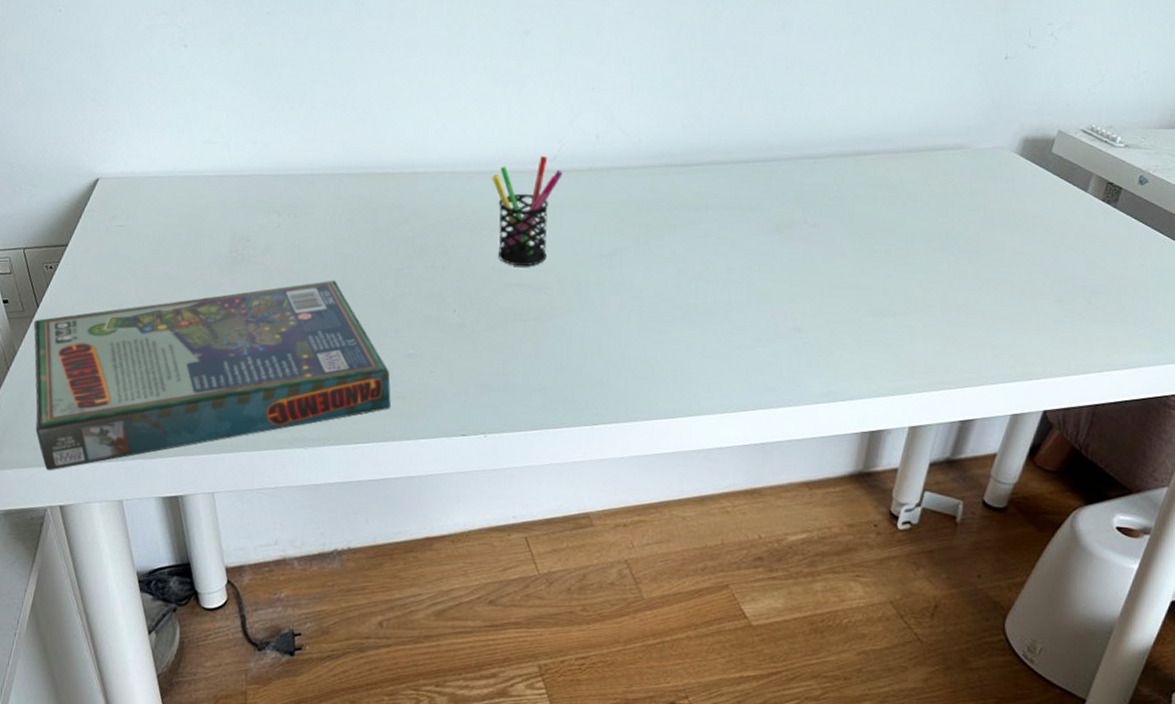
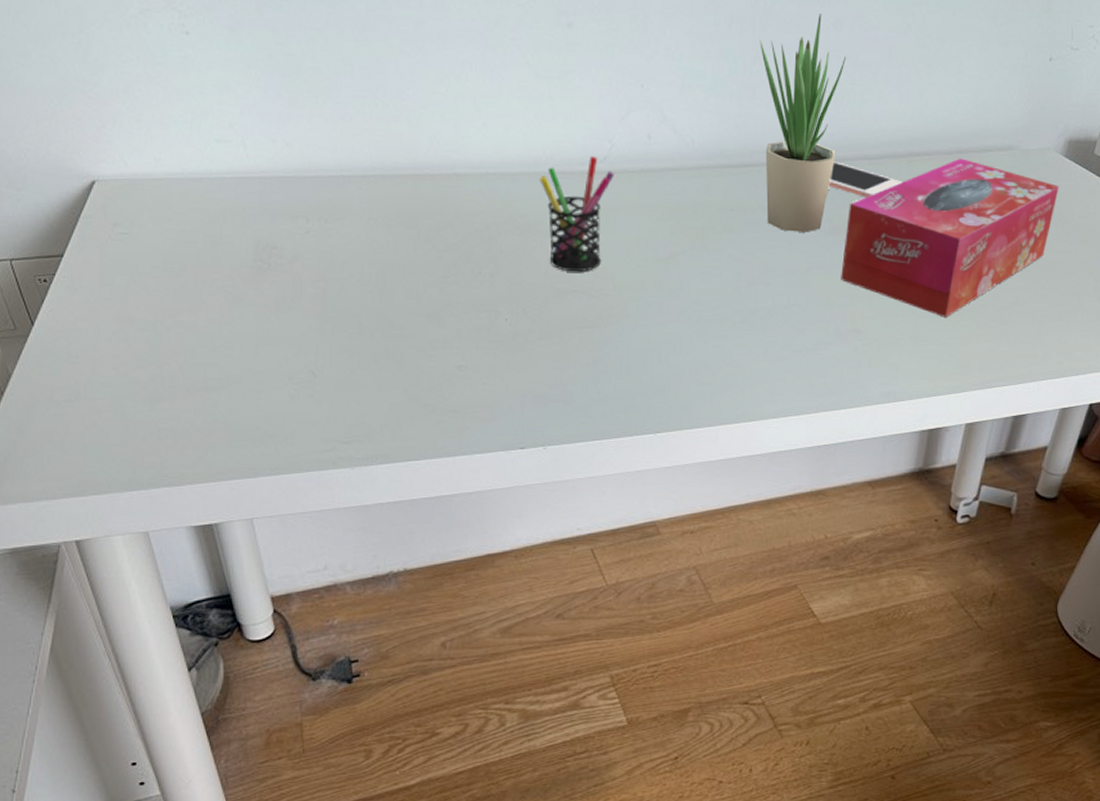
board game: present [33,280,391,471] -> none [29,289,442,504]
potted plant: none [708,17,794,230] -> present [760,13,846,232]
cell phone: none [773,161,848,196] -> present [828,162,902,197]
tissue box: none [783,157,1013,317] -> present [841,158,1059,317]

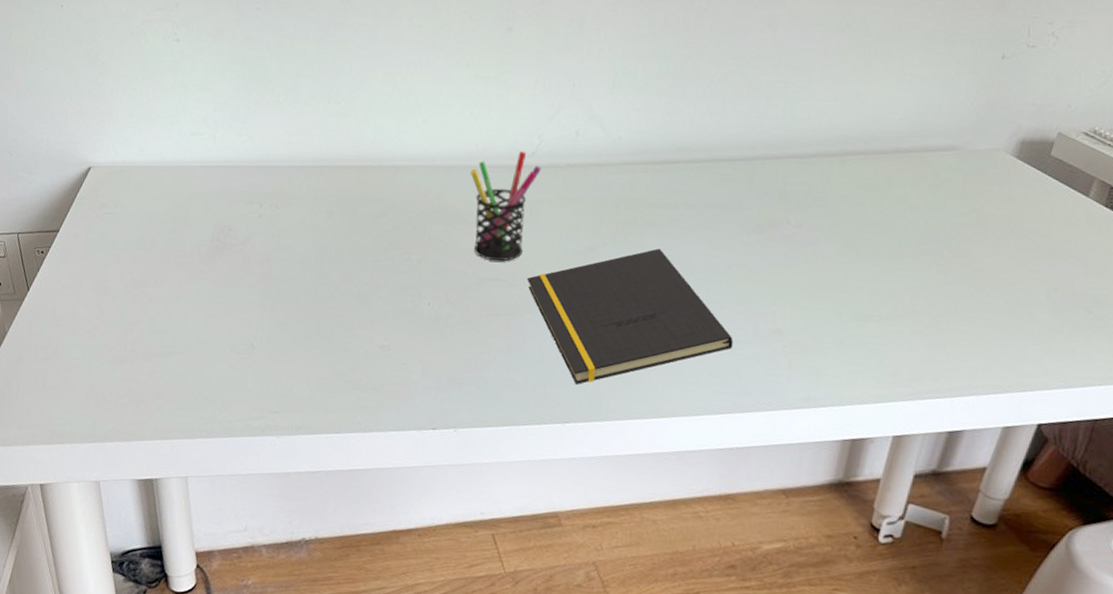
notepad: none [607,253,816,394] -> present [526,248,734,385]
potted plant: present [760,13,846,232] -> none [689,15,780,230]
cell phone: present [828,162,902,197] -> none [755,160,834,196]
tissue box: present [841,158,1059,317] -> none [763,158,1009,322]

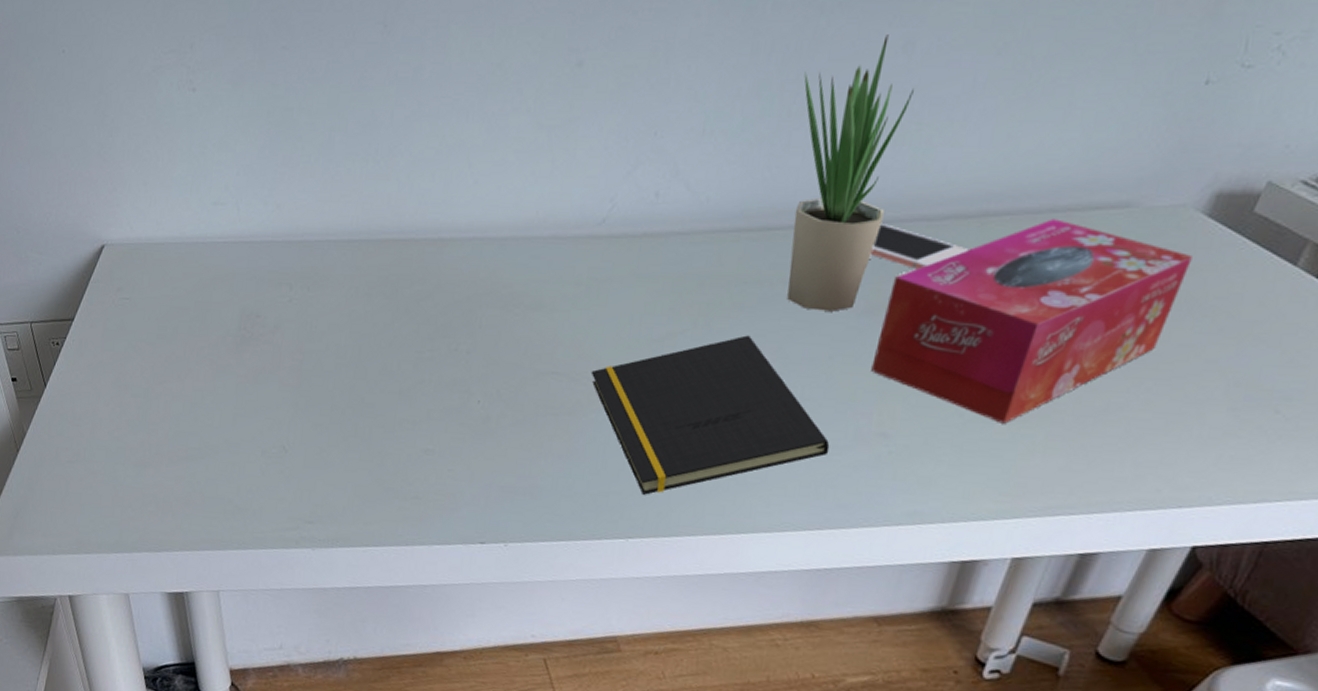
pen holder: present [470,151,541,262] -> none [529,217,612,352]
potted plant: none [689,15,780,230] -> present [787,34,914,312]
cell phone: none [755,160,834,196] -> present [870,224,969,269]
tissue box: none [763,158,1009,322] -> present [871,219,1192,424]

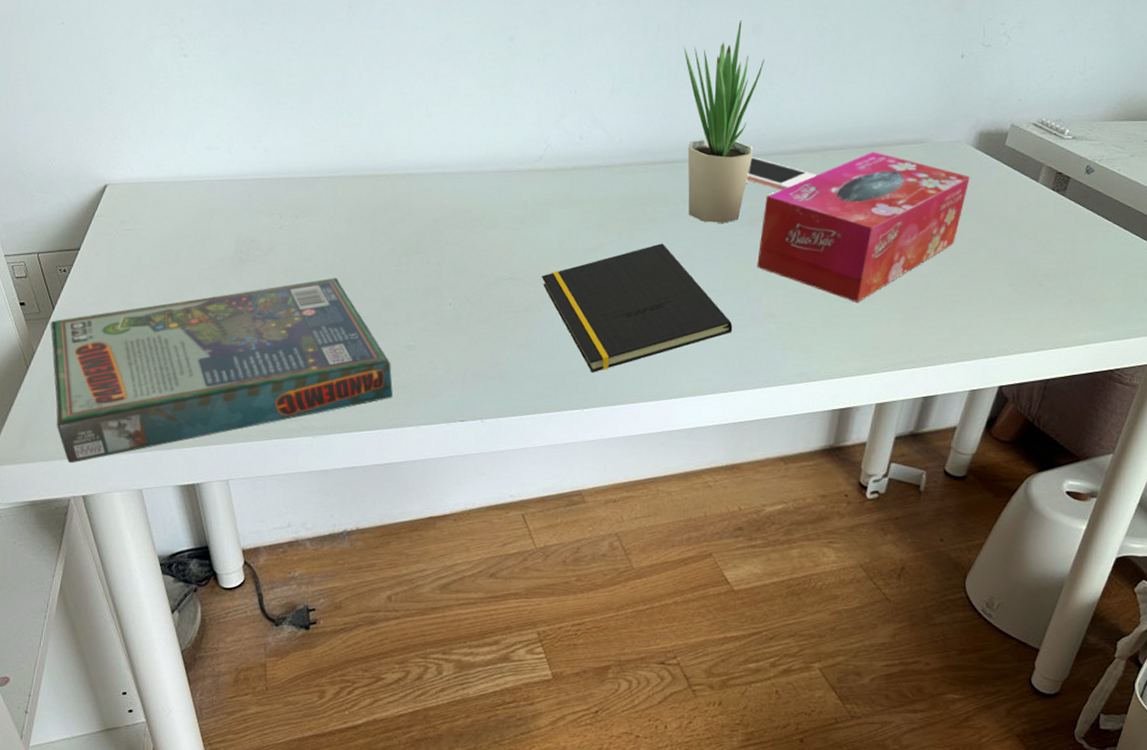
board game: none [41,363,405,560] -> present [50,277,393,464]

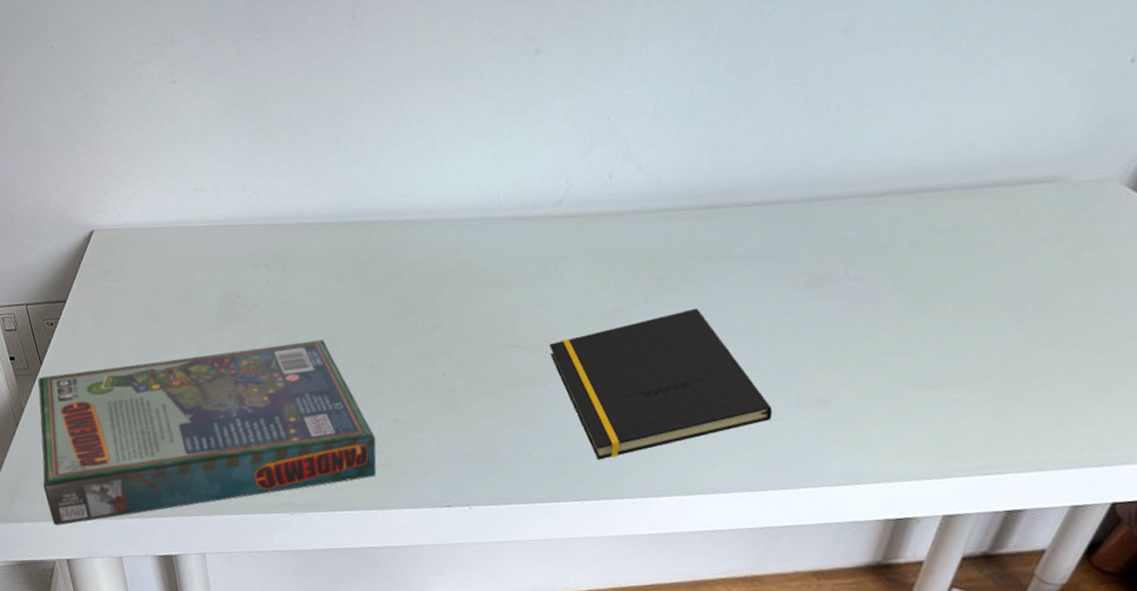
potted plant: present [684,20,764,223] -> none [733,19,854,285]
cell phone: present [746,157,817,190] -> none [811,201,905,243]
tissue box: present [757,152,970,302] -> none [812,193,1117,389]

